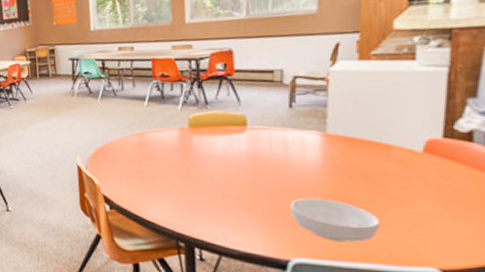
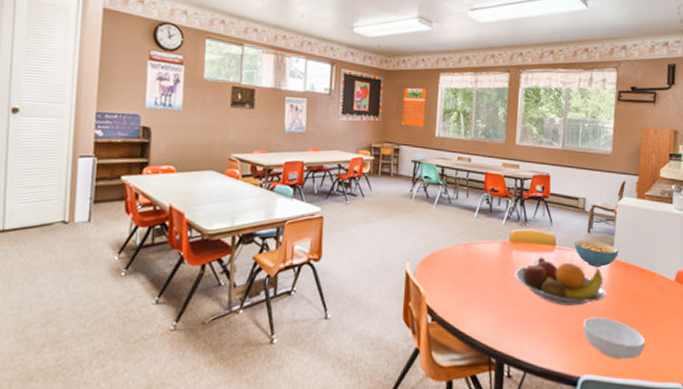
fruit bowl: none [198,139,320,188] -> present [515,257,607,306]
cereal bowl: none [272,115,335,145] -> present [574,239,619,267]

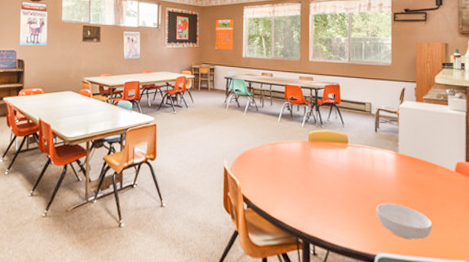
fruit bowl: present [515,257,607,306] -> none [315,153,395,194]
cereal bowl: present [574,239,619,267] -> none [364,138,403,161]

